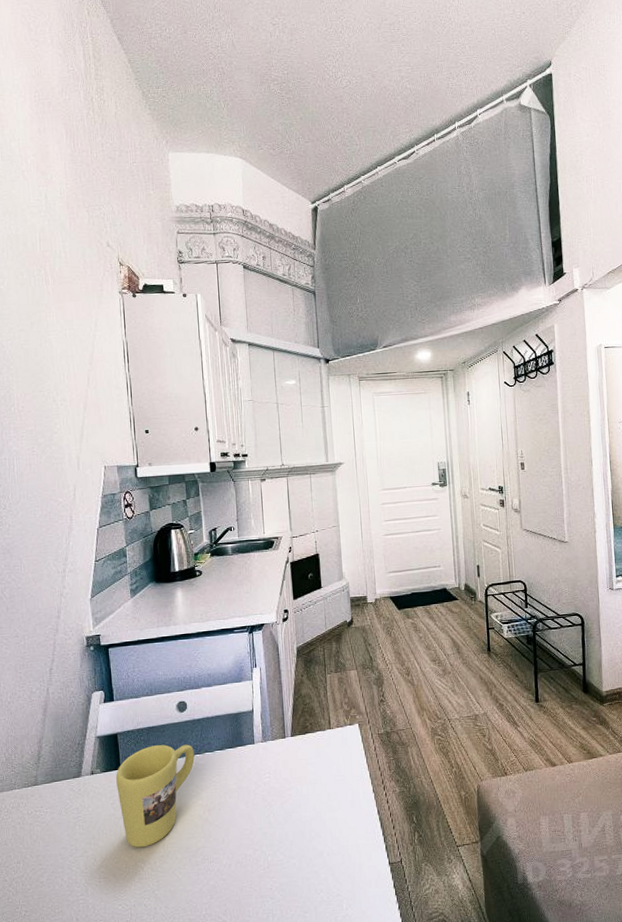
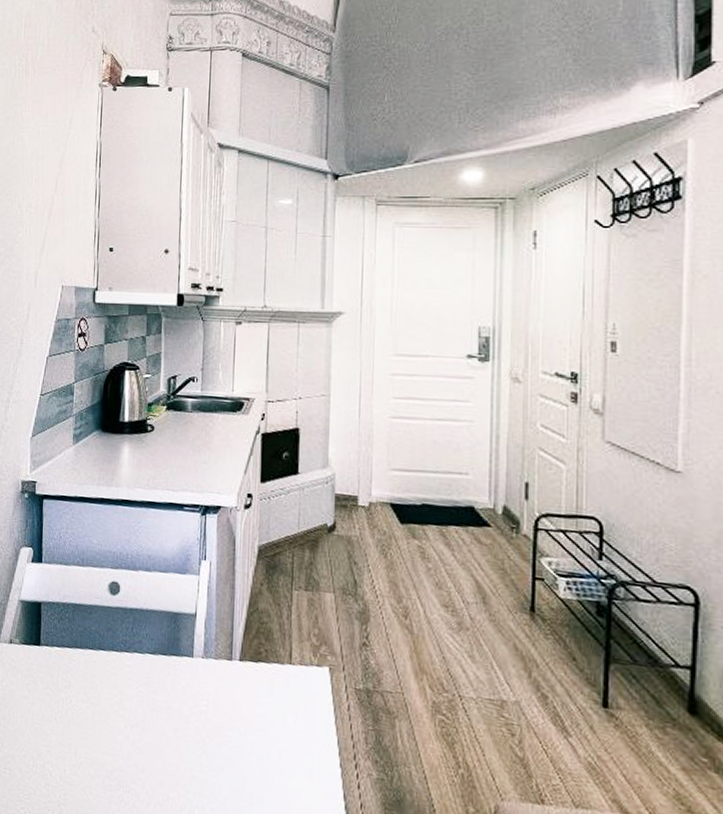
mug: present [116,744,195,848] -> none [34,626,122,748]

